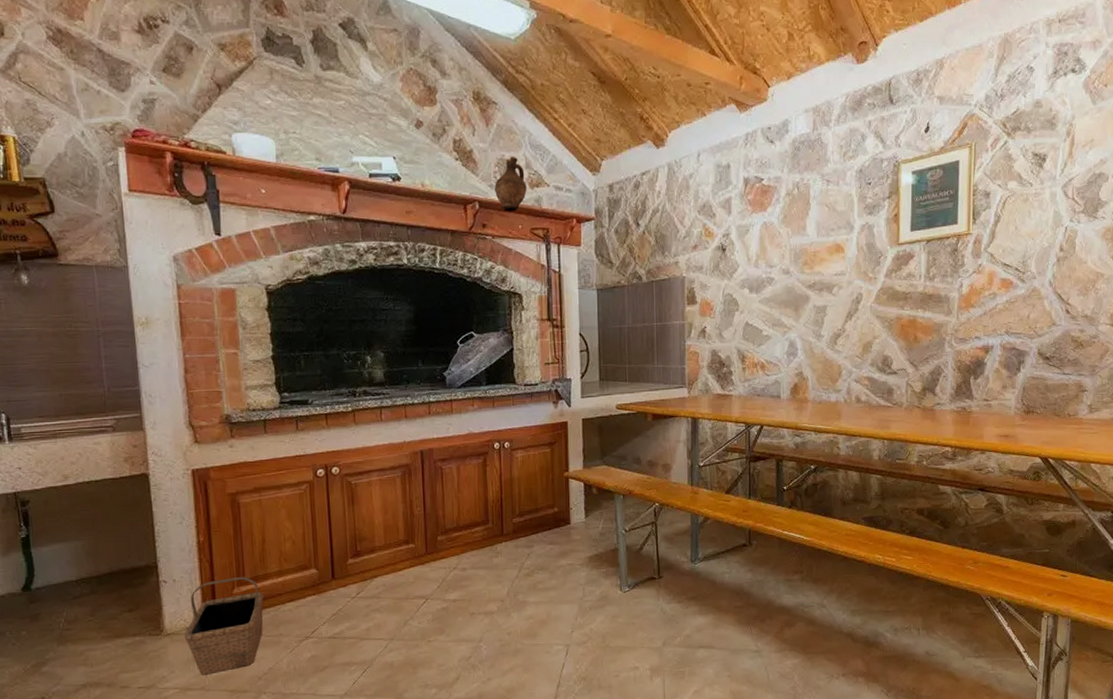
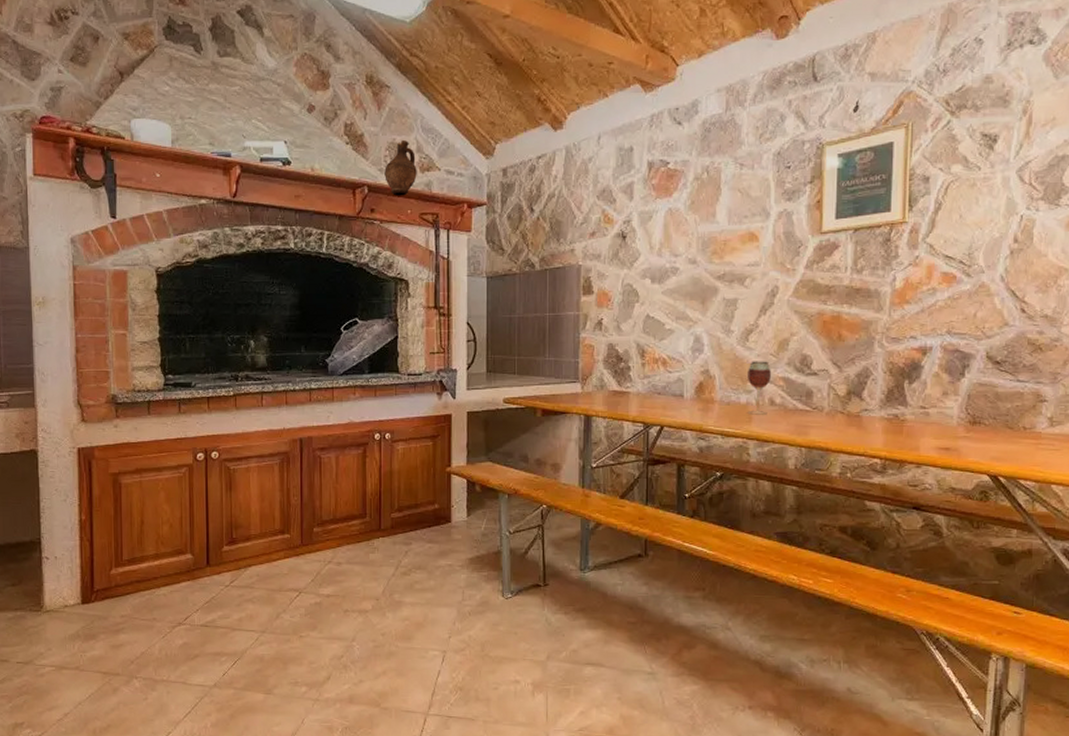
basket: present [184,577,264,675] -> none [62,558,140,655]
wineglass: none [836,362,858,412] -> present [746,361,772,415]

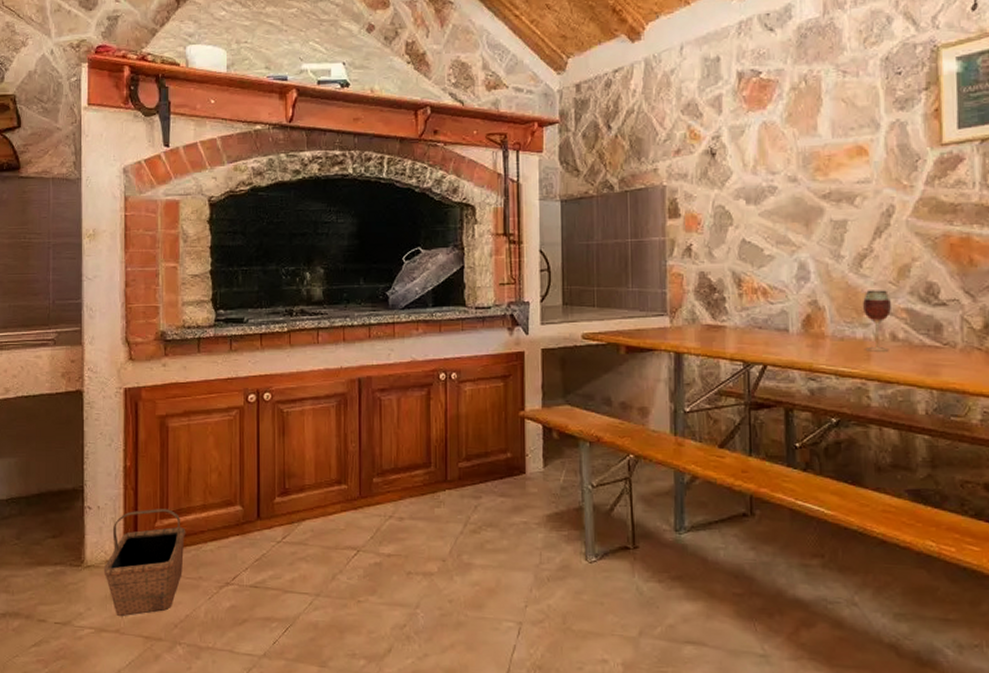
basket: none [62,558,140,655] -> present [103,509,186,616]
ceramic jug: present [384,139,417,196] -> none [448,57,483,116]

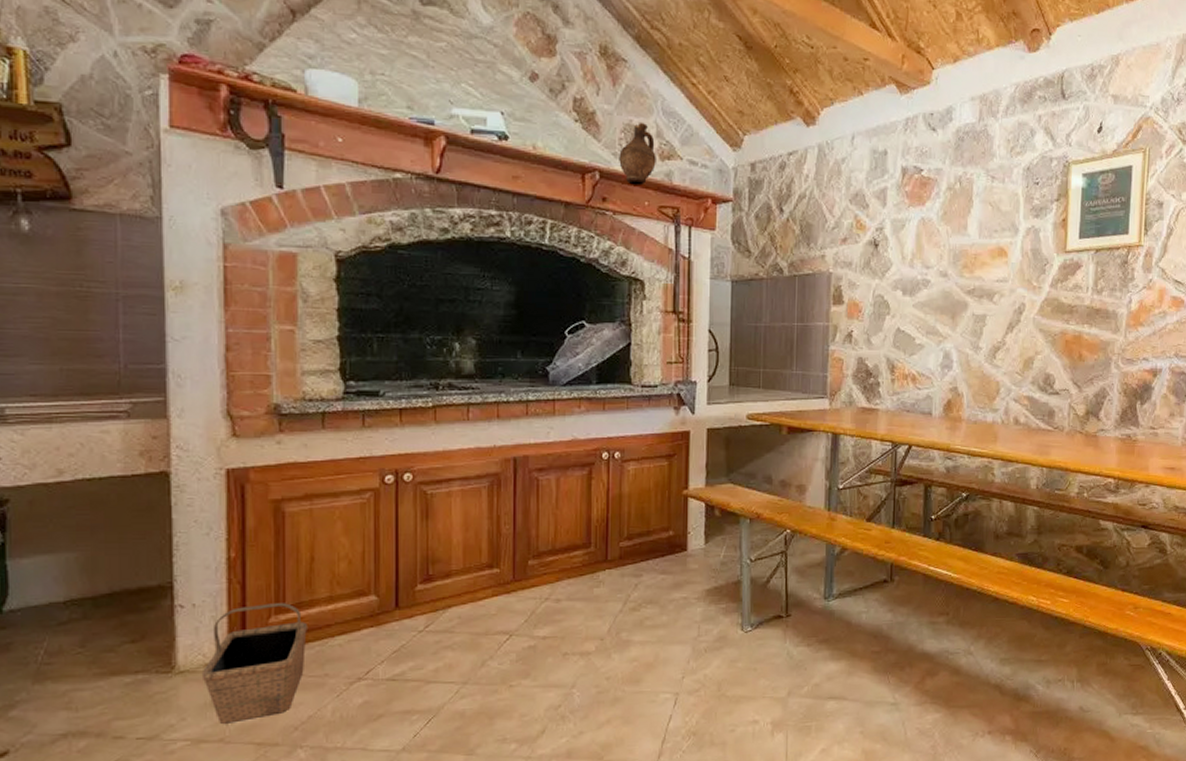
ceramic jug: none [448,57,483,116] -> present [619,122,656,186]
wineglass: present [862,290,892,352] -> none [993,379,1017,434]

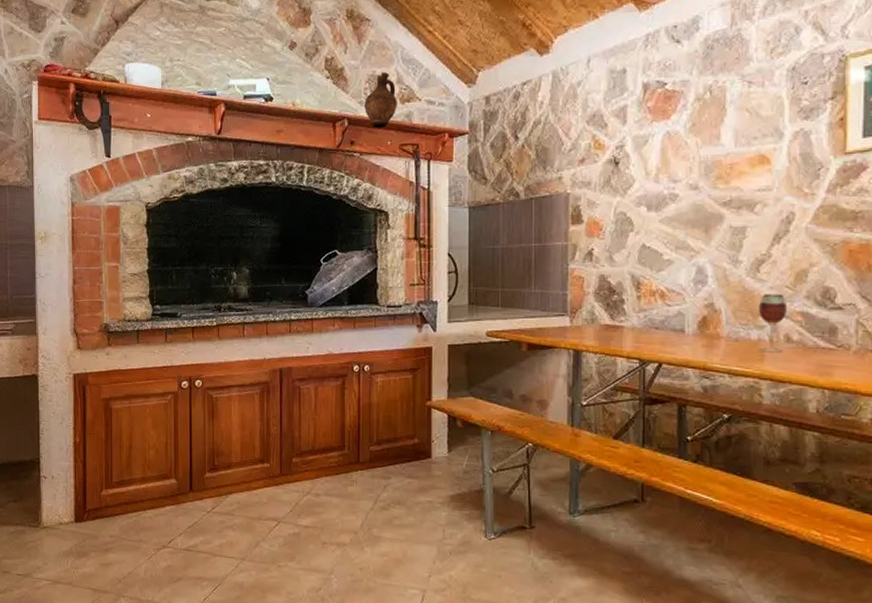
basket: present [201,603,309,724] -> none [57,479,128,571]
wineglass: none [993,379,1017,434] -> present [758,294,788,353]

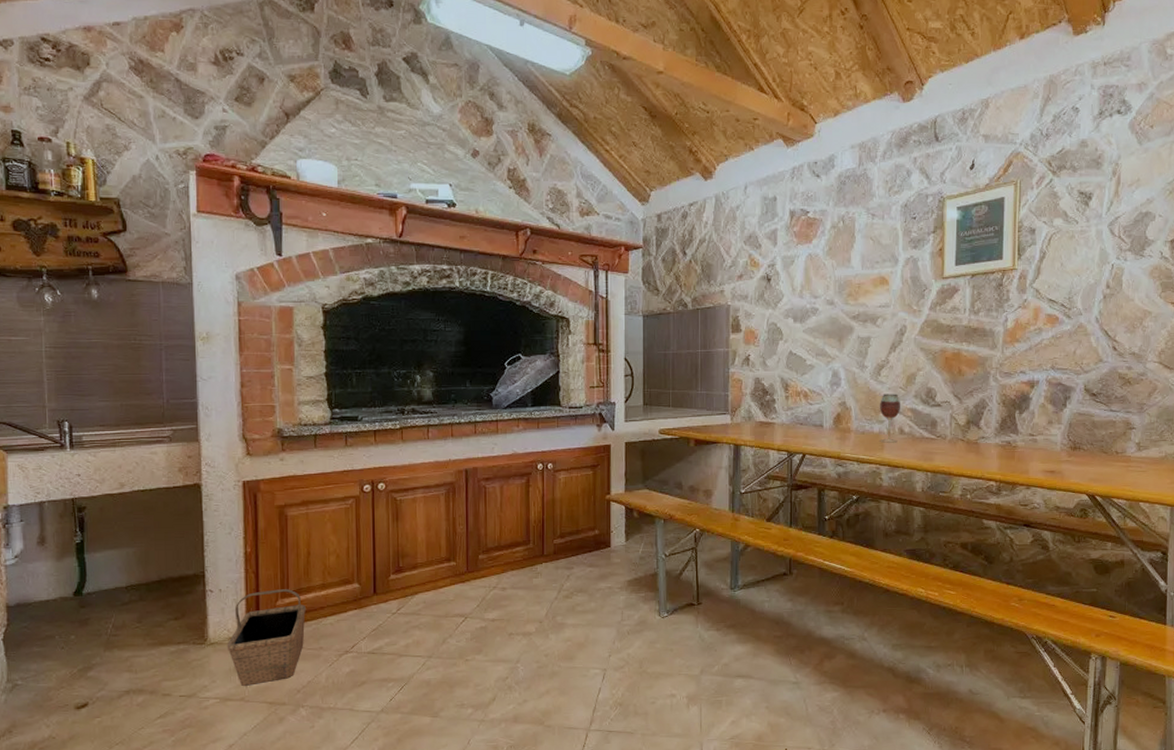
basket: none [57,479,128,571] -> present [227,589,307,686]
ceramic jug: present [364,71,397,128] -> none [546,185,577,238]

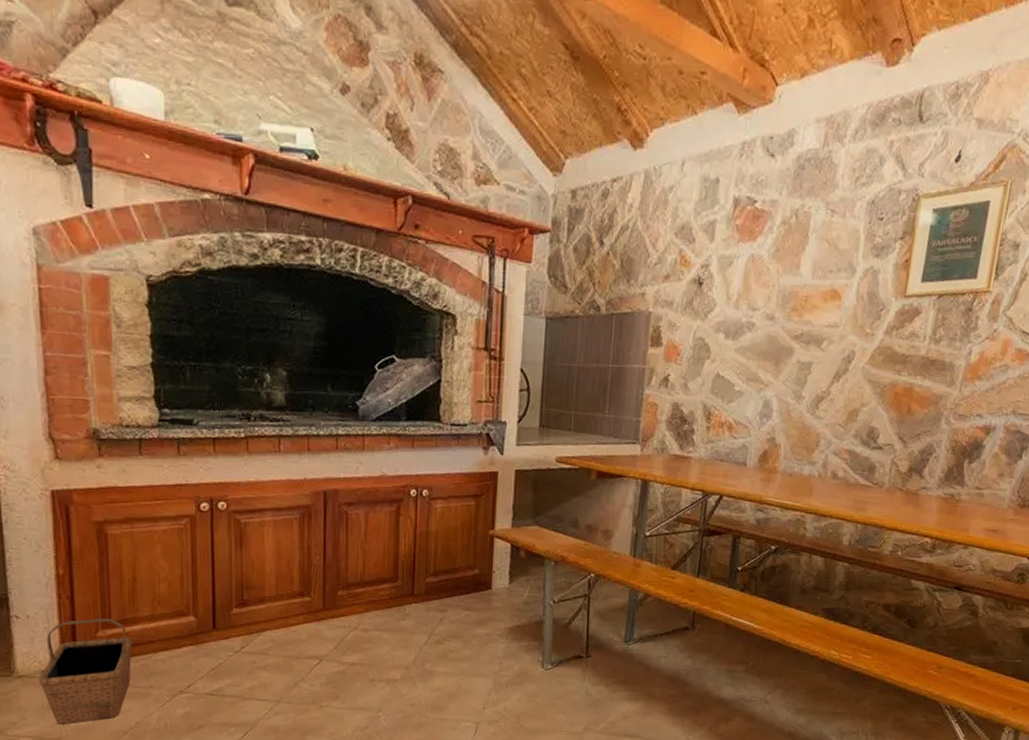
wineglass: present [879,394,901,443] -> none [809,431,838,488]

